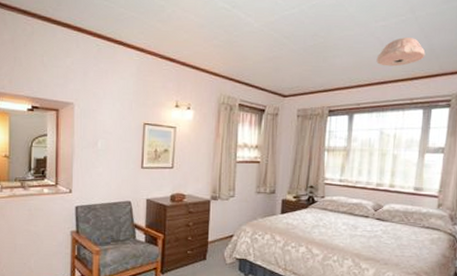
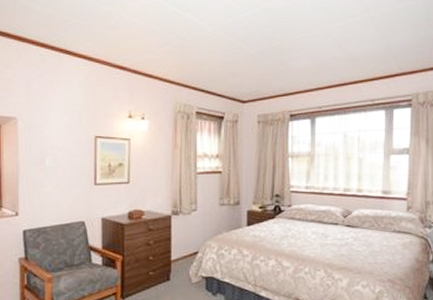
ceiling light: present [376,37,426,67] -> none [335,38,383,68]

